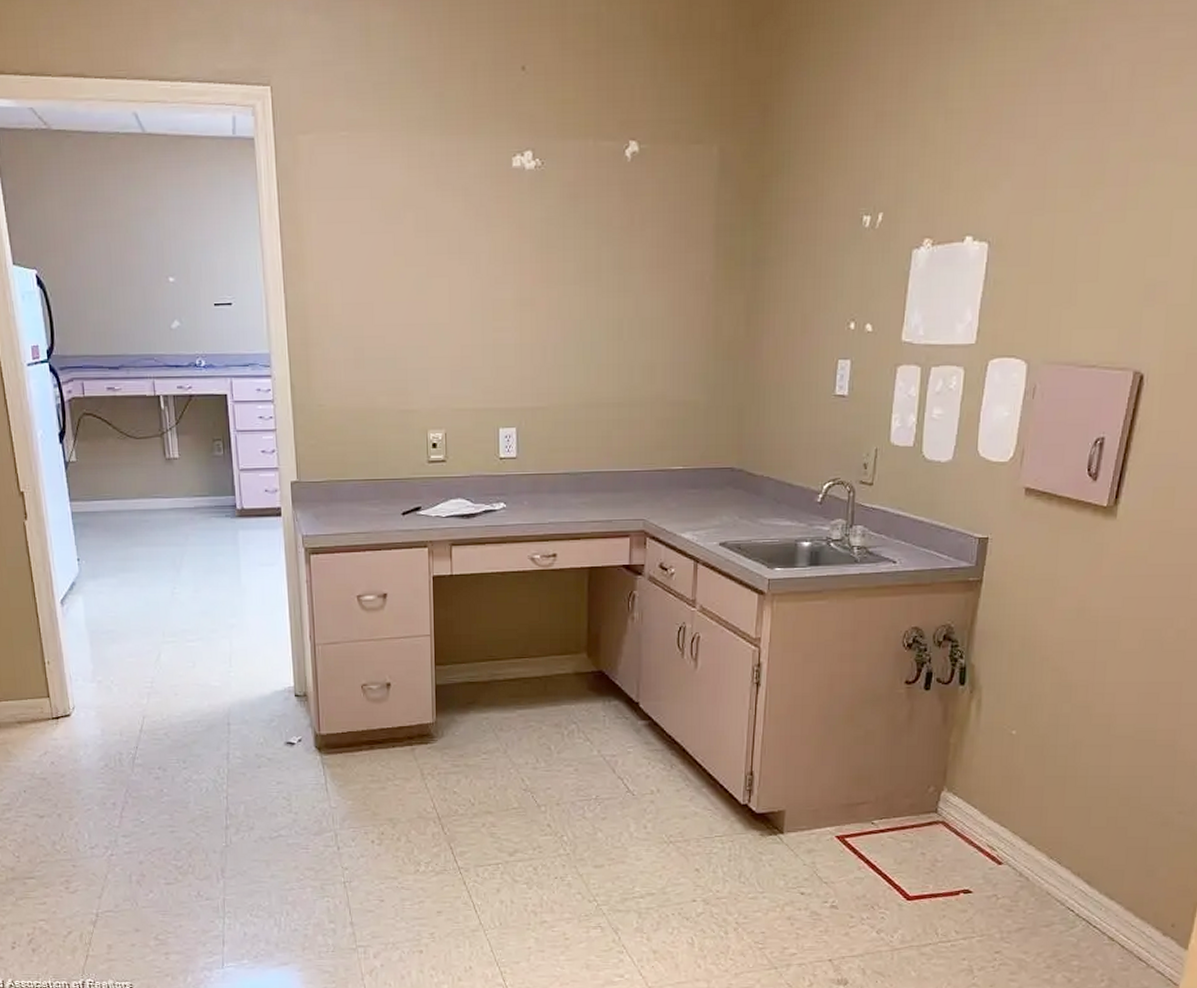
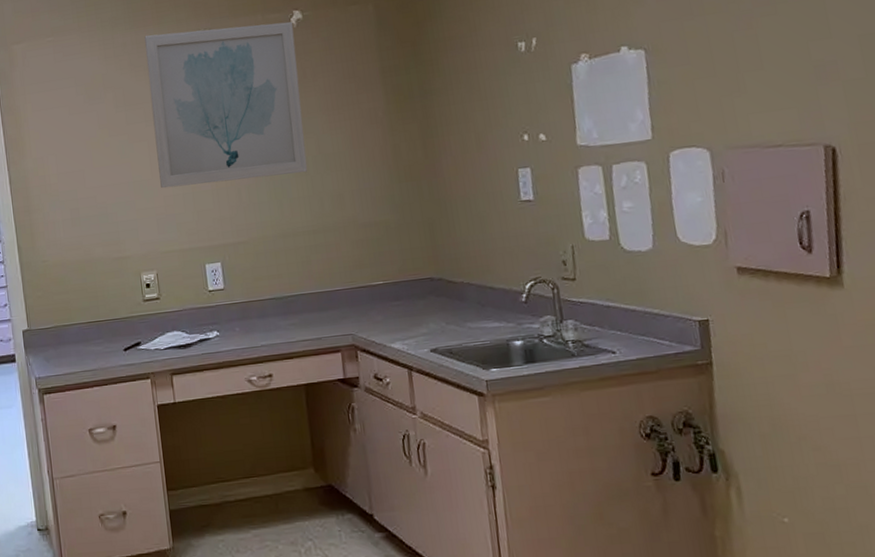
wall art: none [456,146,626,337] -> present [144,22,308,189]

